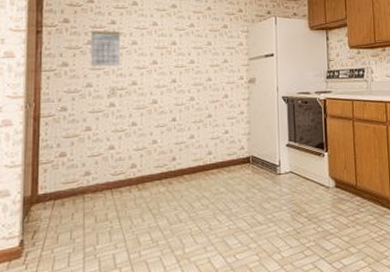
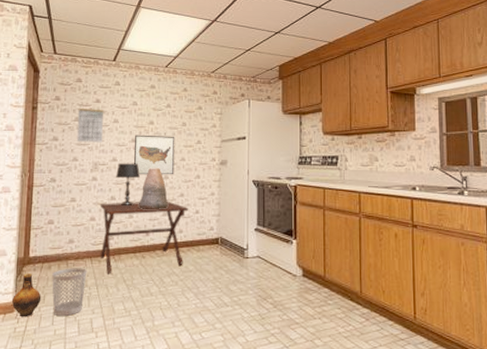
ceramic jug: none [19,213,54,263] -> present [12,273,42,318]
wastebasket: none [66,201,107,256] -> present [52,268,87,316]
side table: none [119,123,217,205] -> present [99,201,188,274]
table lamp: none [137,86,163,132] -> present [116,163,140,207]
wall art: none [157,56,201,98] -> present [134,135,175,175]
decorative urn: none [163,89,196,133] -> present [139,168,169,209]

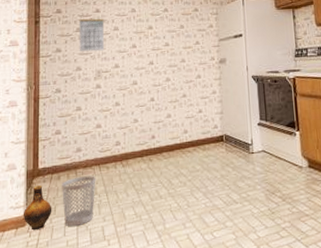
side table: present [99,201,188,274] -> none [105,102,191,180]
table lamp: present [116,163,140,207] -> none [119,68,142,112]
wall art: present [134,135,175,175] -> none [135,39,176,79]
decorative urn: present [139,168,169,209] -> none [143,71,172,113]

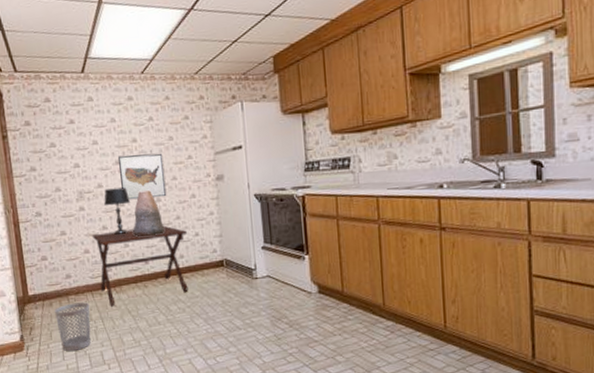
ceramic jug: present [24,185,52,231] -> none [20,312,49,355]
calendar: present [79,18,104,52] -> none [51,131,84,171]
side table: none [105,102,191,180] -> present [91,225,188,307]
table lamp: none [119,68,142,112] -> present [104,187,130,236]
wall art: none [135,39,176,79] -> present [118,153,167,200]
decorative urn: none [143,71,172,113] -> present [133,190,165,237]

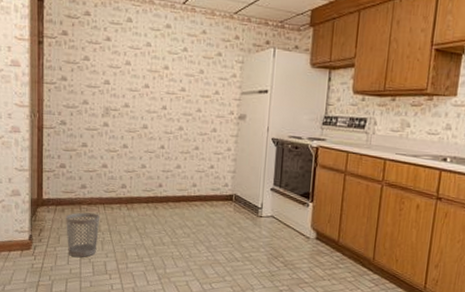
side table: present [91,225,188,307] -> none [112,150,203,222]
table lamp: present [104,187,130,236] -> none [128,110,153,156]
wall art: present [118,153,167,200] -> none [147,80,192,127]
decorative urn: present [133,190,165,237] -> none [152,117,183,161]

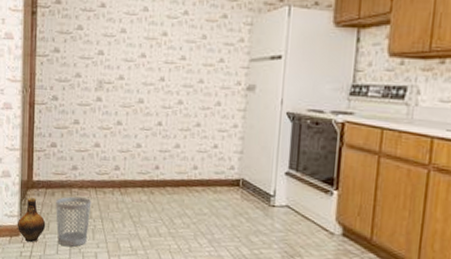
ceramic jug: none [29,214,56,255] -> present [18,198,46,243]

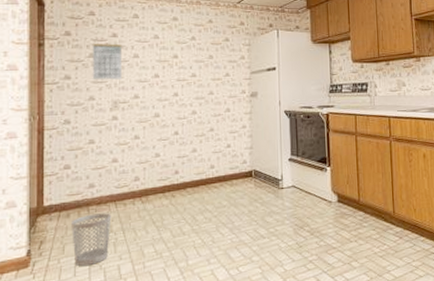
ceramic jug: present [18,198,46,243] -> none [26,224,60,272]
calendar: none [79,13,110,57] -> present [92,43,123,80]

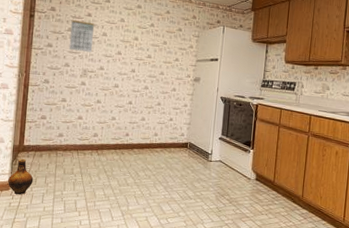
ceramic jug: none [26,224,60,272] -> present [8,159,34,195]
wastebasket: present [72,213,112,266] -> none [43,157,74,197]

